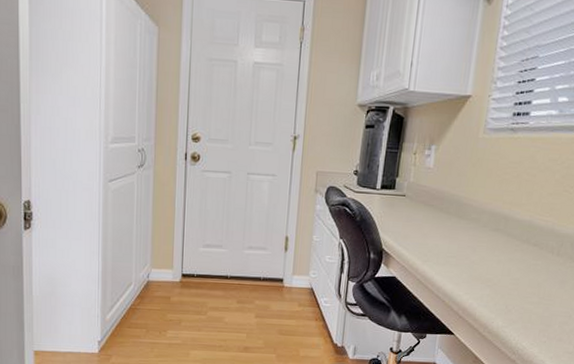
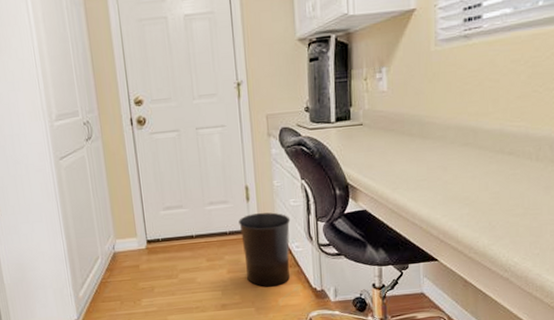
waste bin: none [273,264,324,337] -> present [239,212,291,287]

